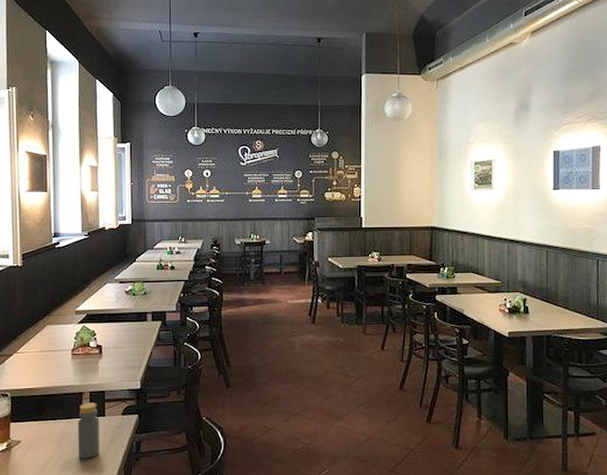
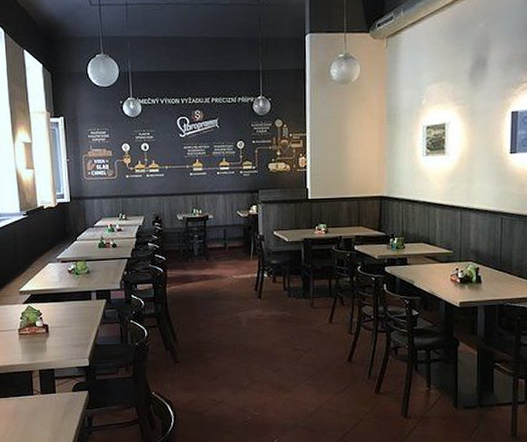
bottle: present [78,403,99,459] -> none [29,380,52,434]

